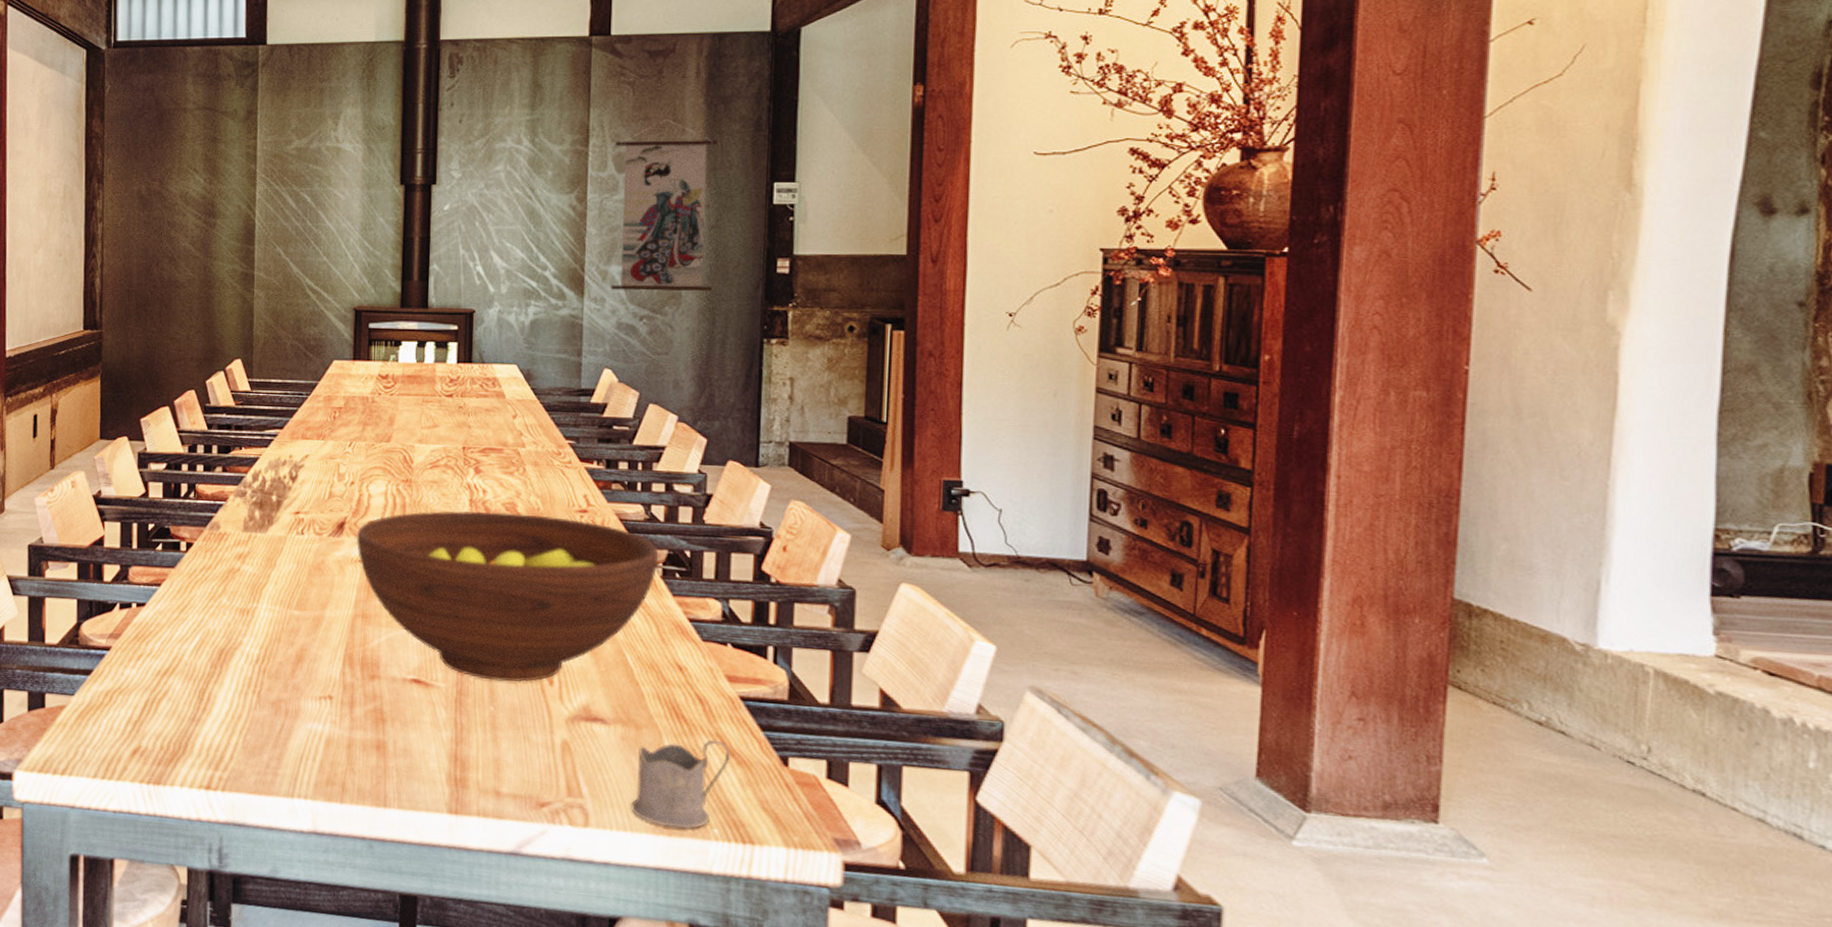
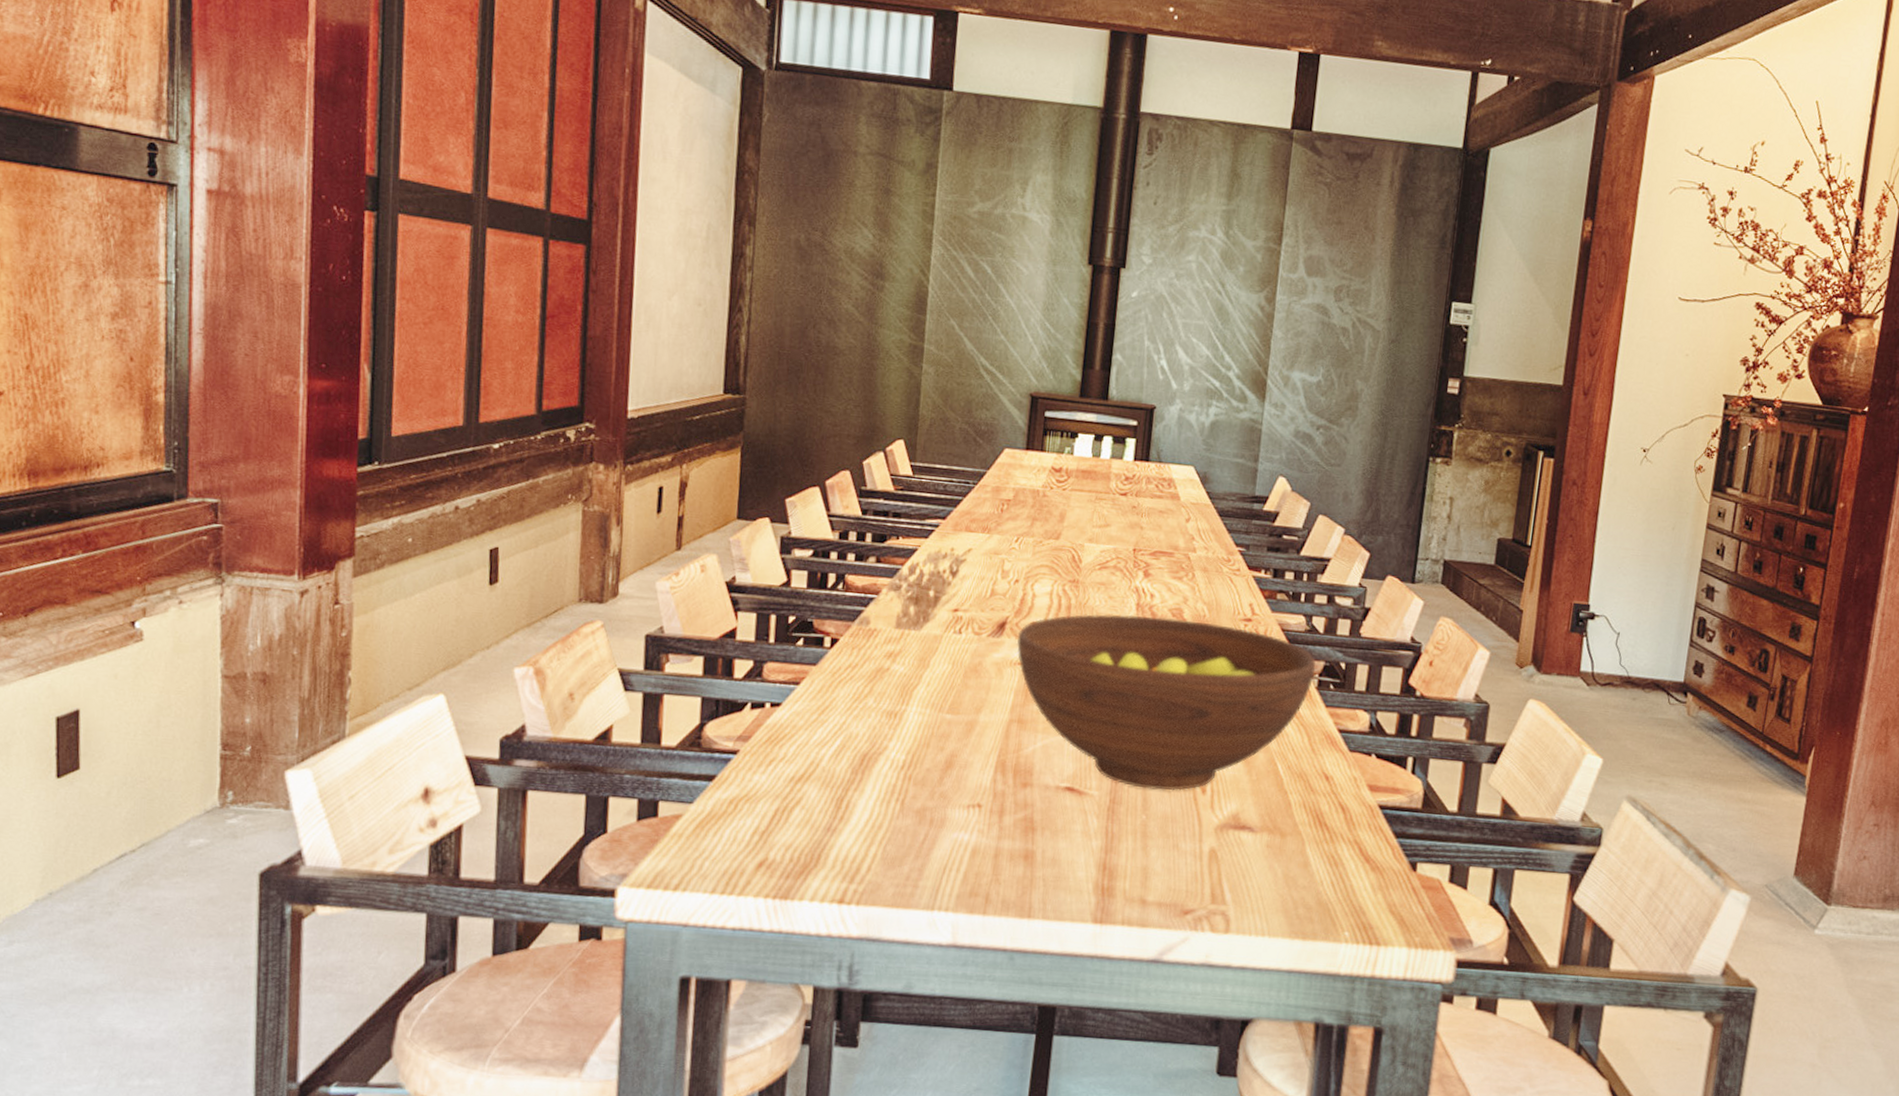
wall scroll: present [611,119,717,291] -> none [1292,226,1404,406]
tea glass holder: present [631,740,732,829] -> none [1270,847,1367,933]

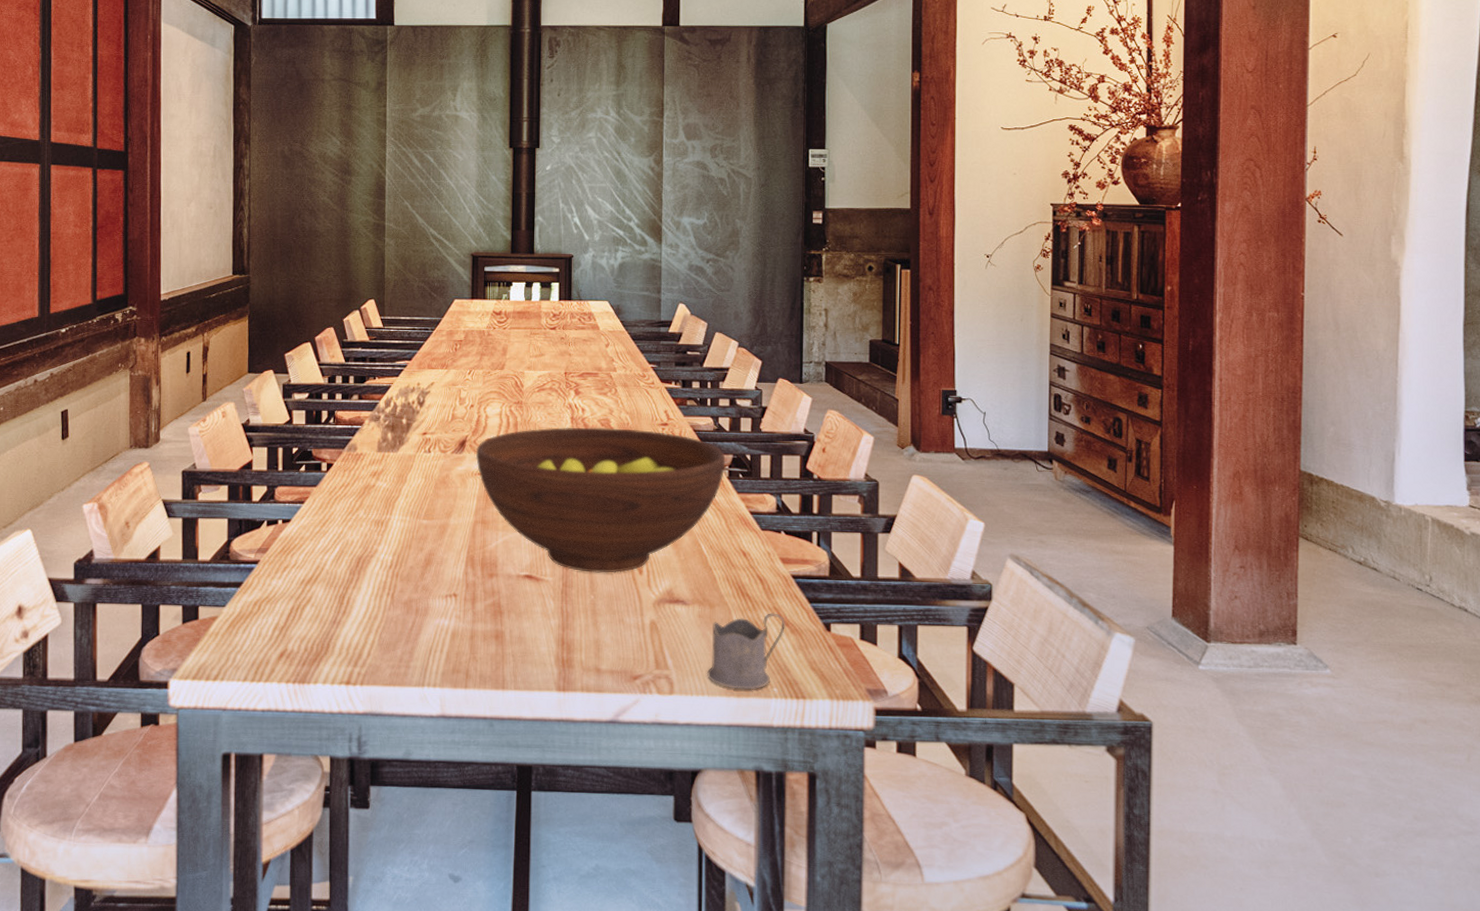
tea glass holder: none [1270,847,1367,933] -> present [707,613,786,690]

